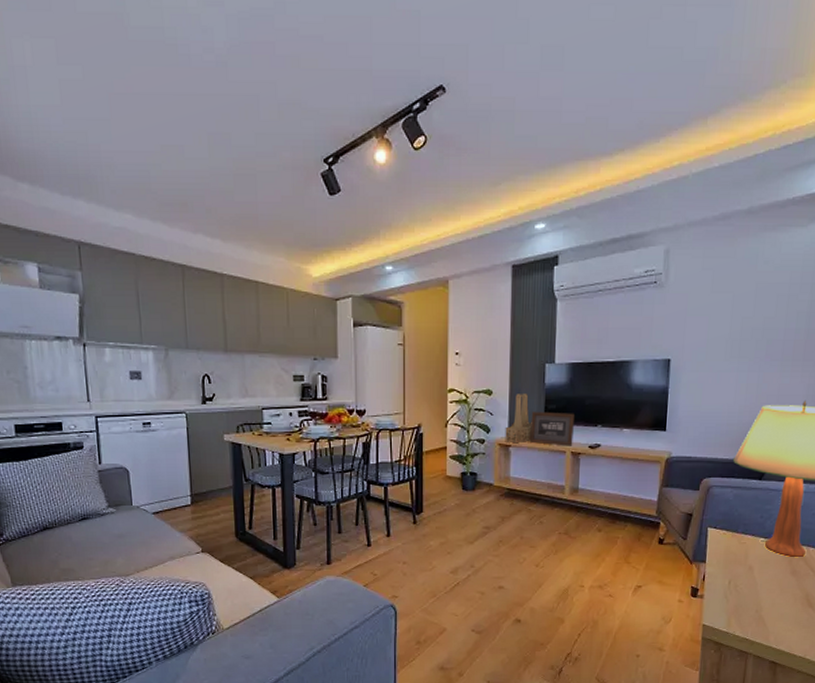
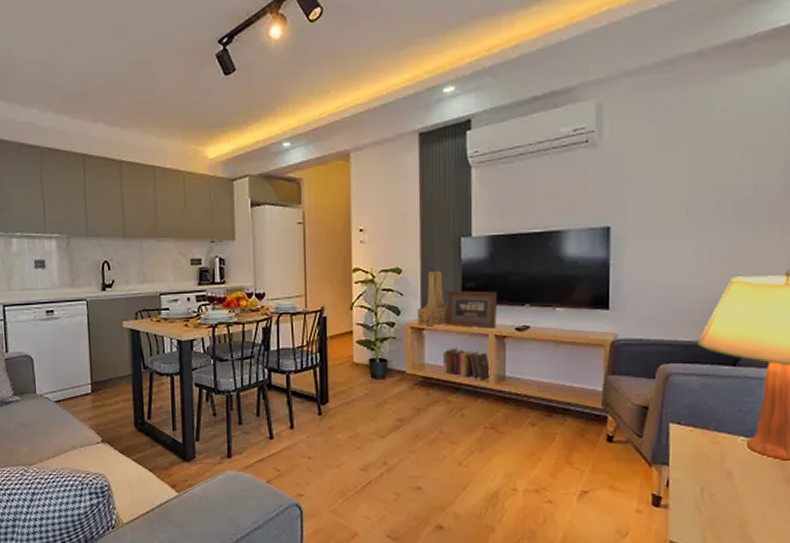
books: none [526,463,567,492] -> present [444,348,492,380]

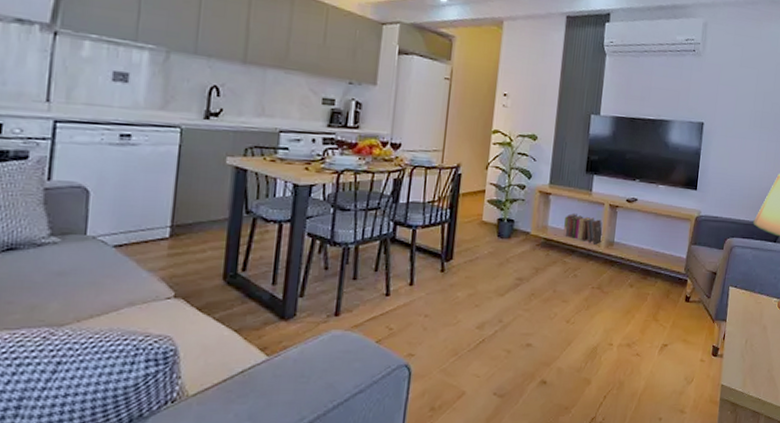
decorative basket: present [417,270,448,327] -> none [545,141,574,192]
picture frame: present [445,290,497,329] -> none [569,161,615,199]

